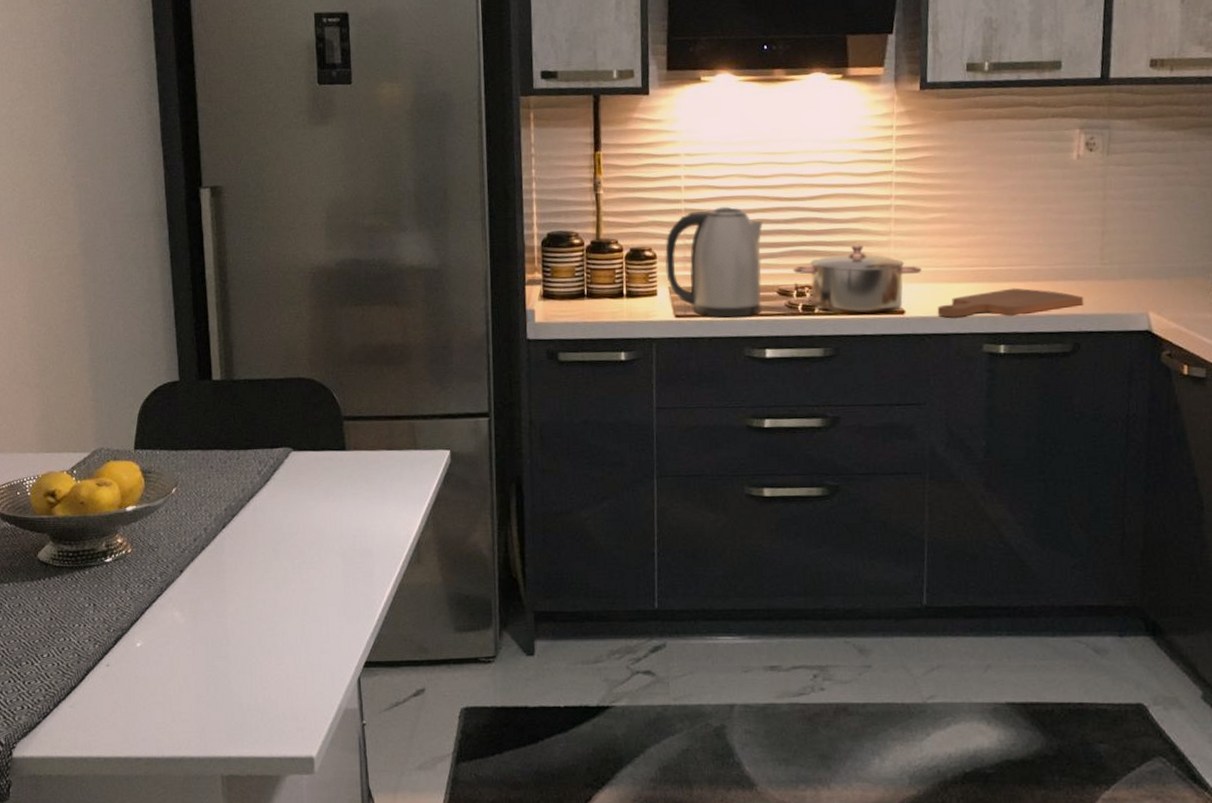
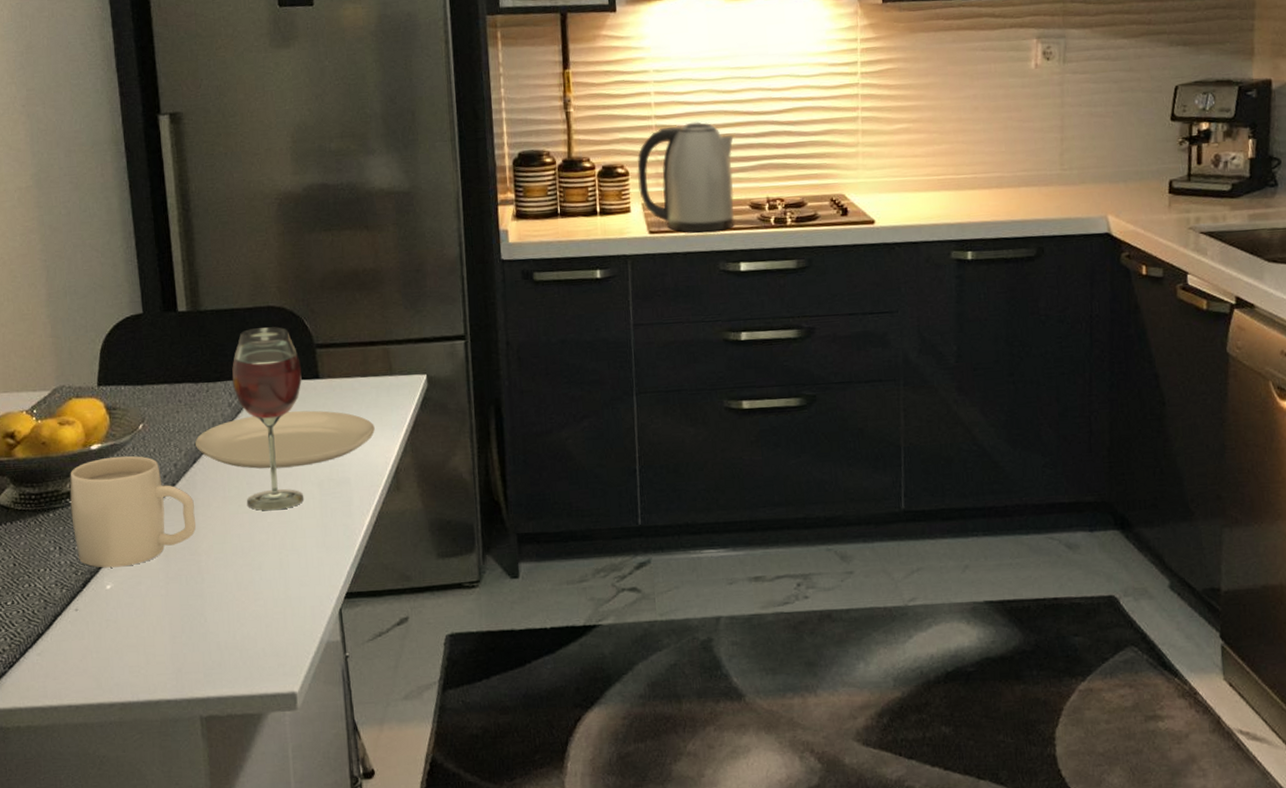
mug: none [105,518,224,626] -> present [69,455,197,568]
plate: none [225,481,398,537] -> present [195,410,375,469]
wineglass: none [262,398,329,578] -> present [232,327,304,511]
cooking pot: present [793,244,922,314] -> none [764,156,890,225]
cutting board: present [937,287,1084,318] -> none [906,195,1046,226]

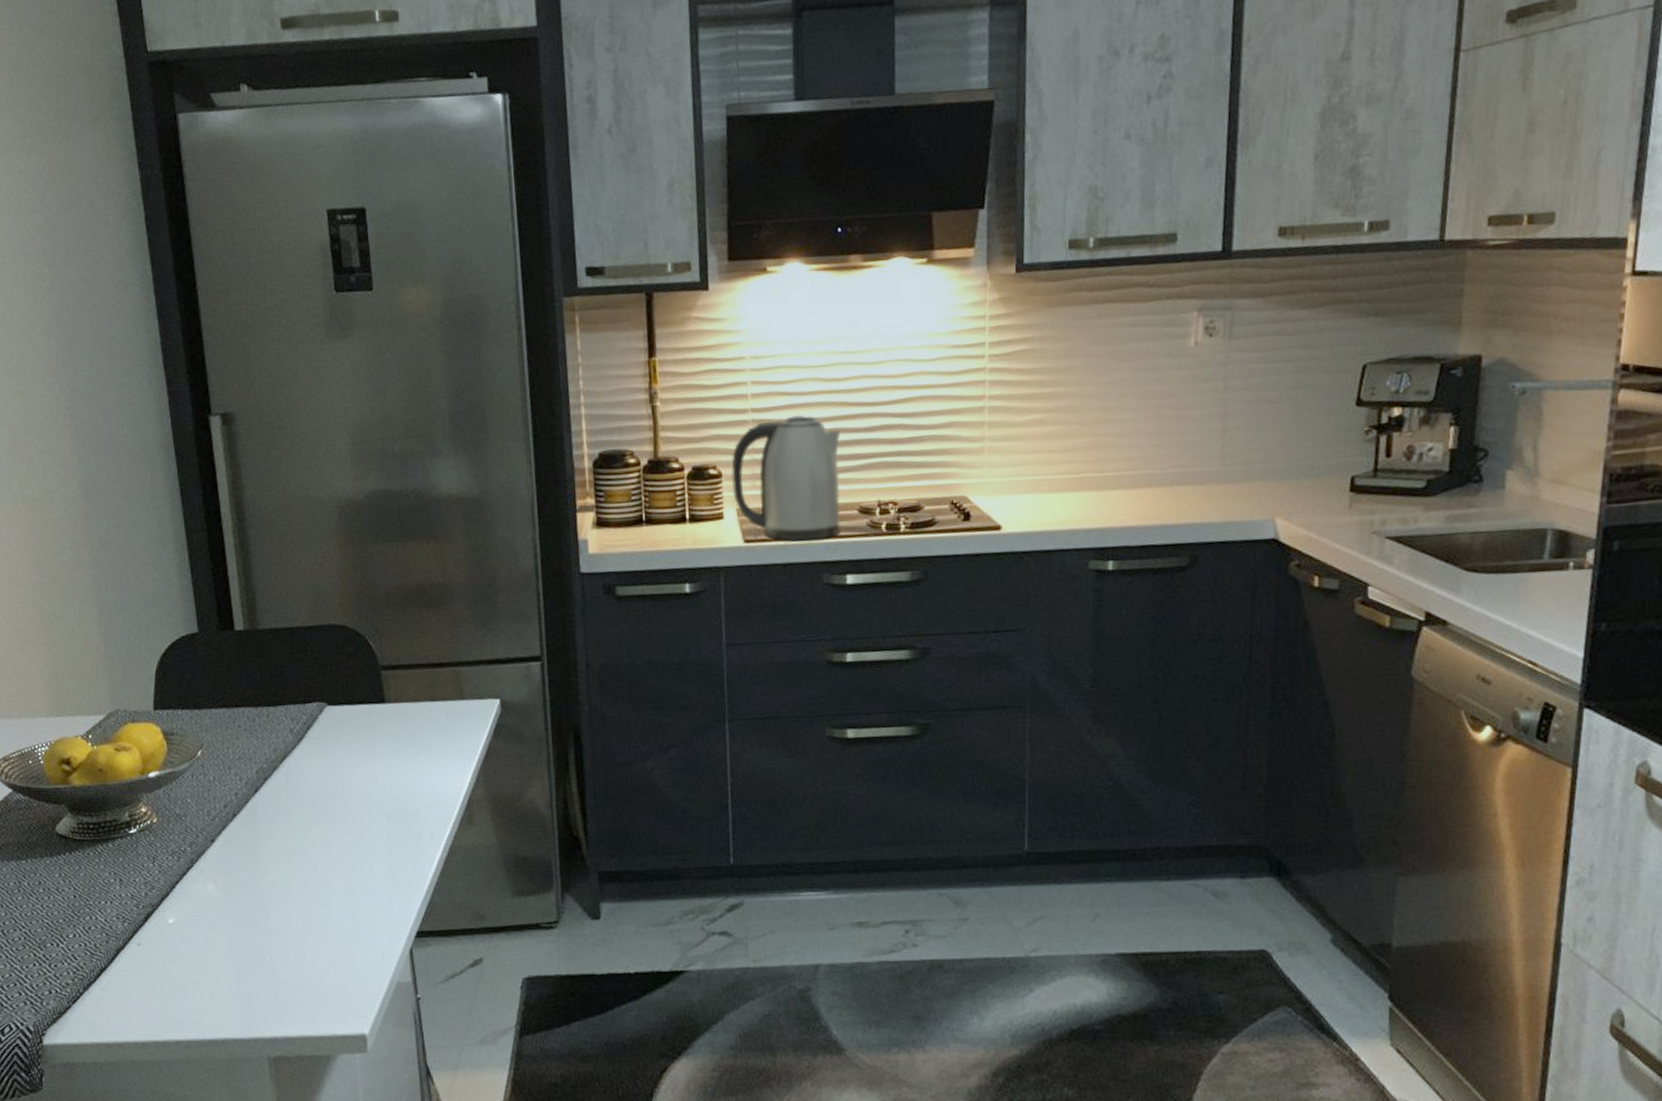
mug: present [69,455,197,568] -> none [128,784,260,902]
plate: present [195,410,375,469] -> none [256,737,445,799]
wineglass: present [232,327,304,511] -> none [293,647,371,844]

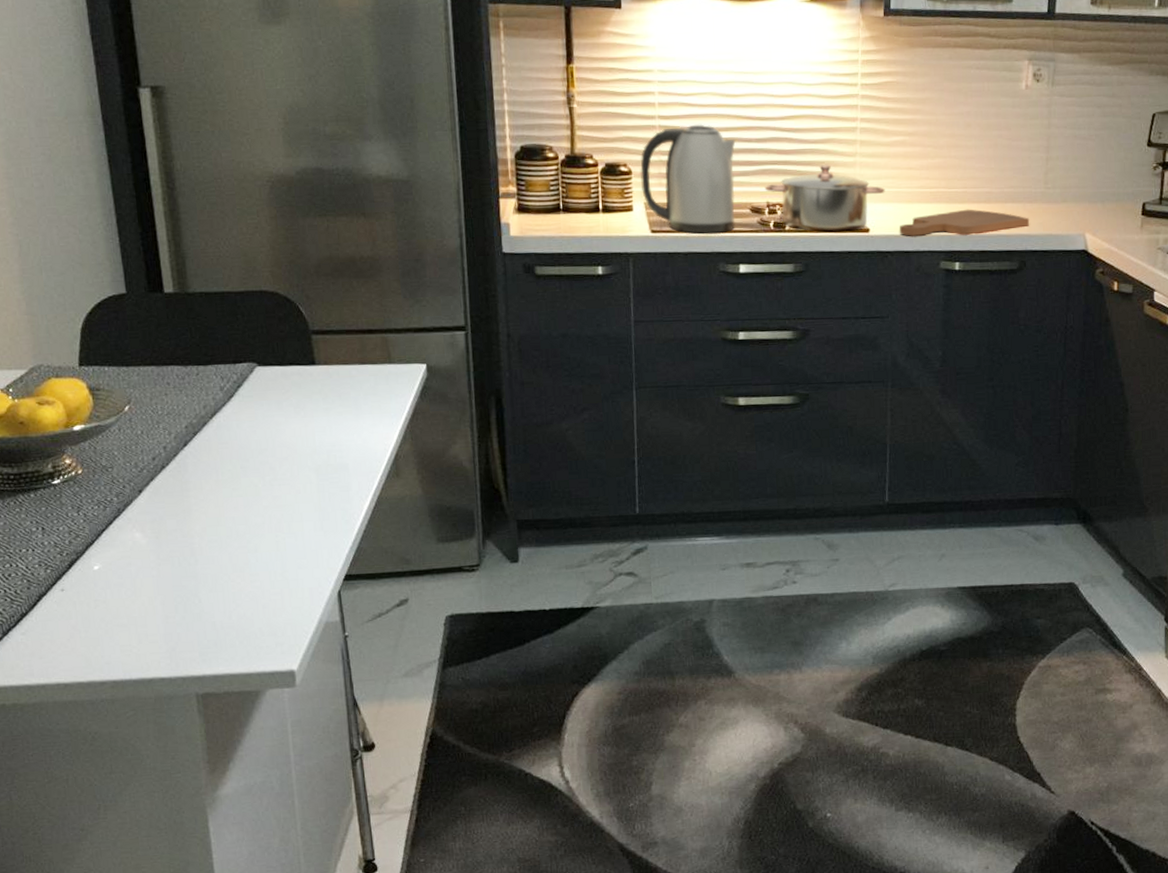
cooking pot: none [875,453,1020,532] -> present [764,165,885,232]
cutting board: none [1037,495,1203,533] -> present [899,209,1030,236]

